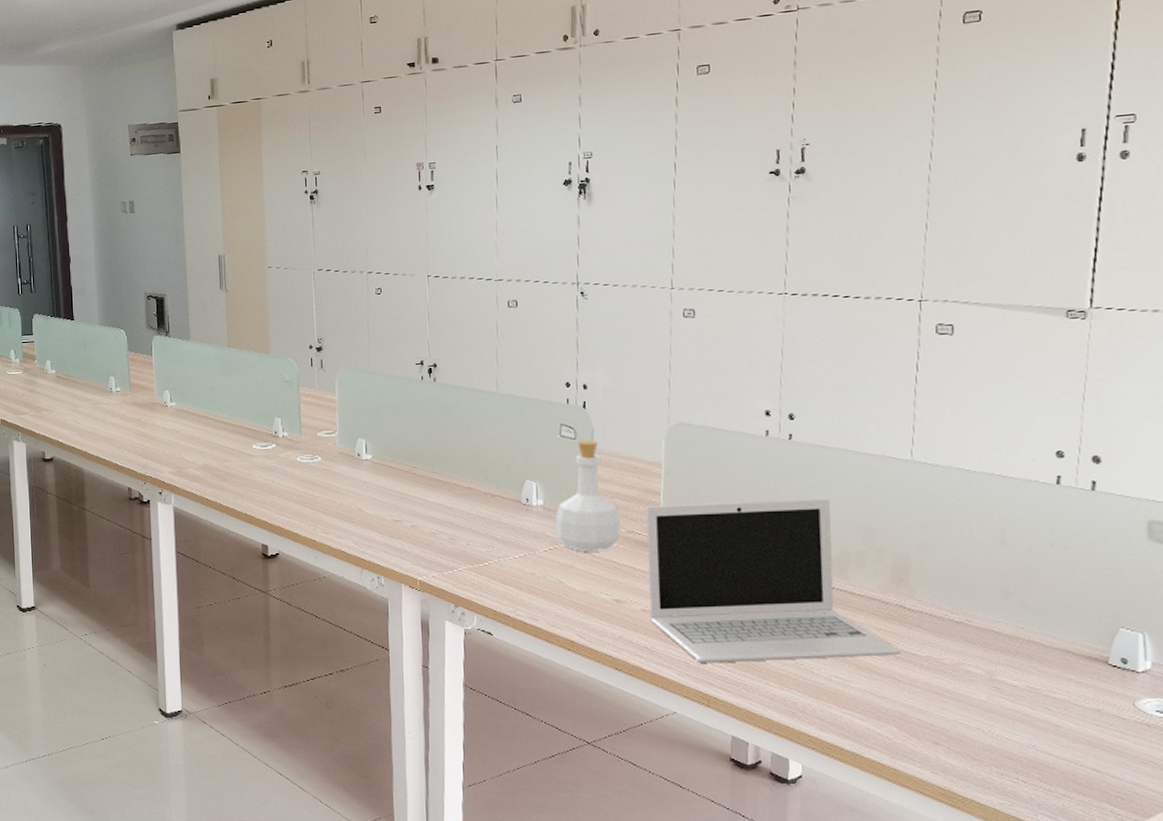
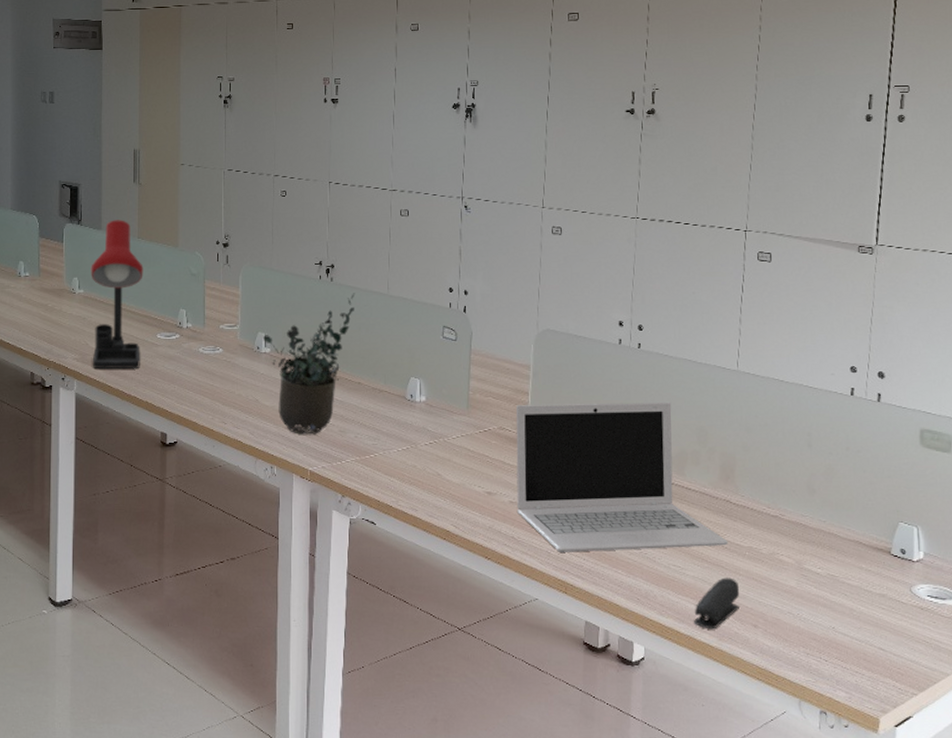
desk lamp: none [181,329,237,481] -> present [91,220,143,368]
potted plant: none [362,393,461,543] -> present [262,293,355,435]
bottle: present [555,440,621,552] -> none [435,342,494,447]
stapler: none [860,690,918,747] -> present [693,577,741,630]

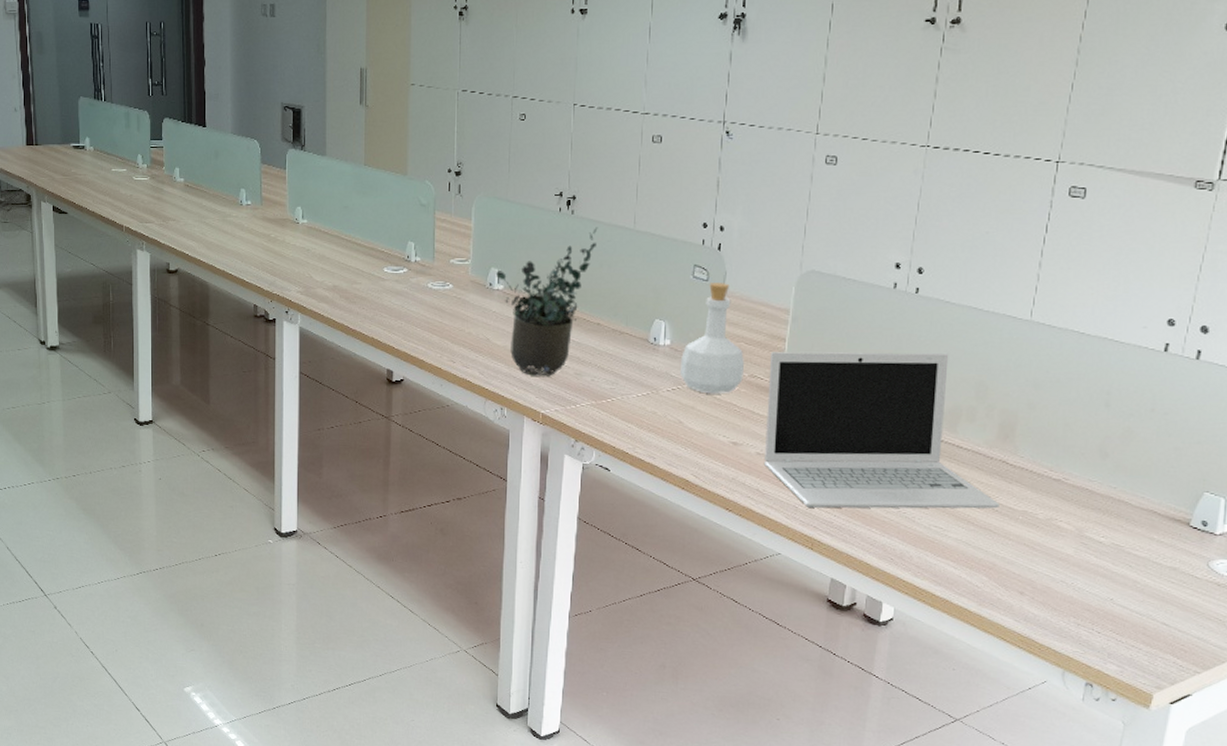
desk lamp: present [91,220,143,368] -> none [315,145,370,303]
bottle: none [435,342,494,447] -> present [679,283,745,394]
stapler: present [693,577,741,630] -> none [951,541,1007,594]

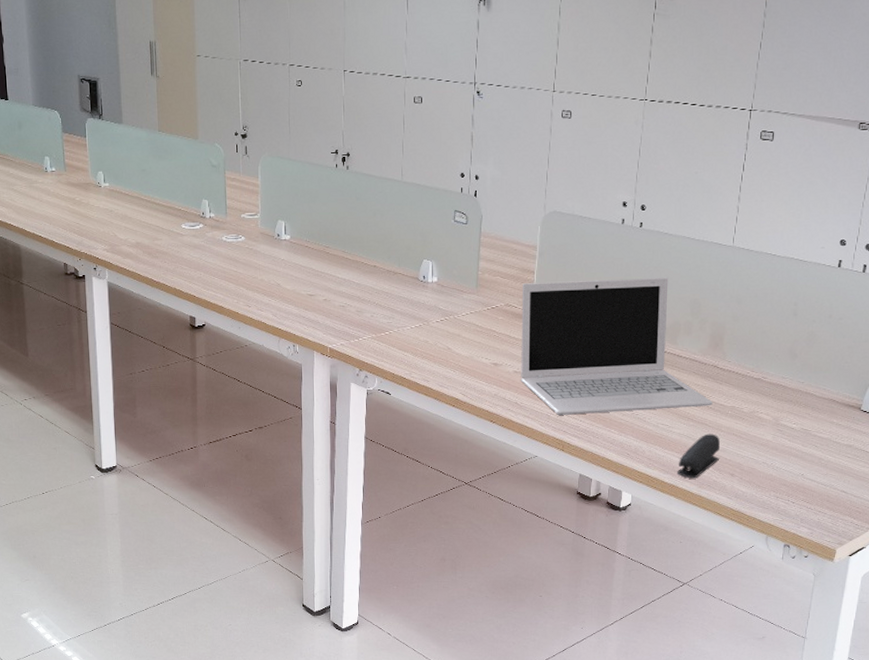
potted plant: present [495,227,598,377] -> none [282,180,371,315]
bottle: present [679,283,745,394] -> none [446,225,501,323]
stapler: none [951,541,1007,594] -> present [676,433,720,479]

